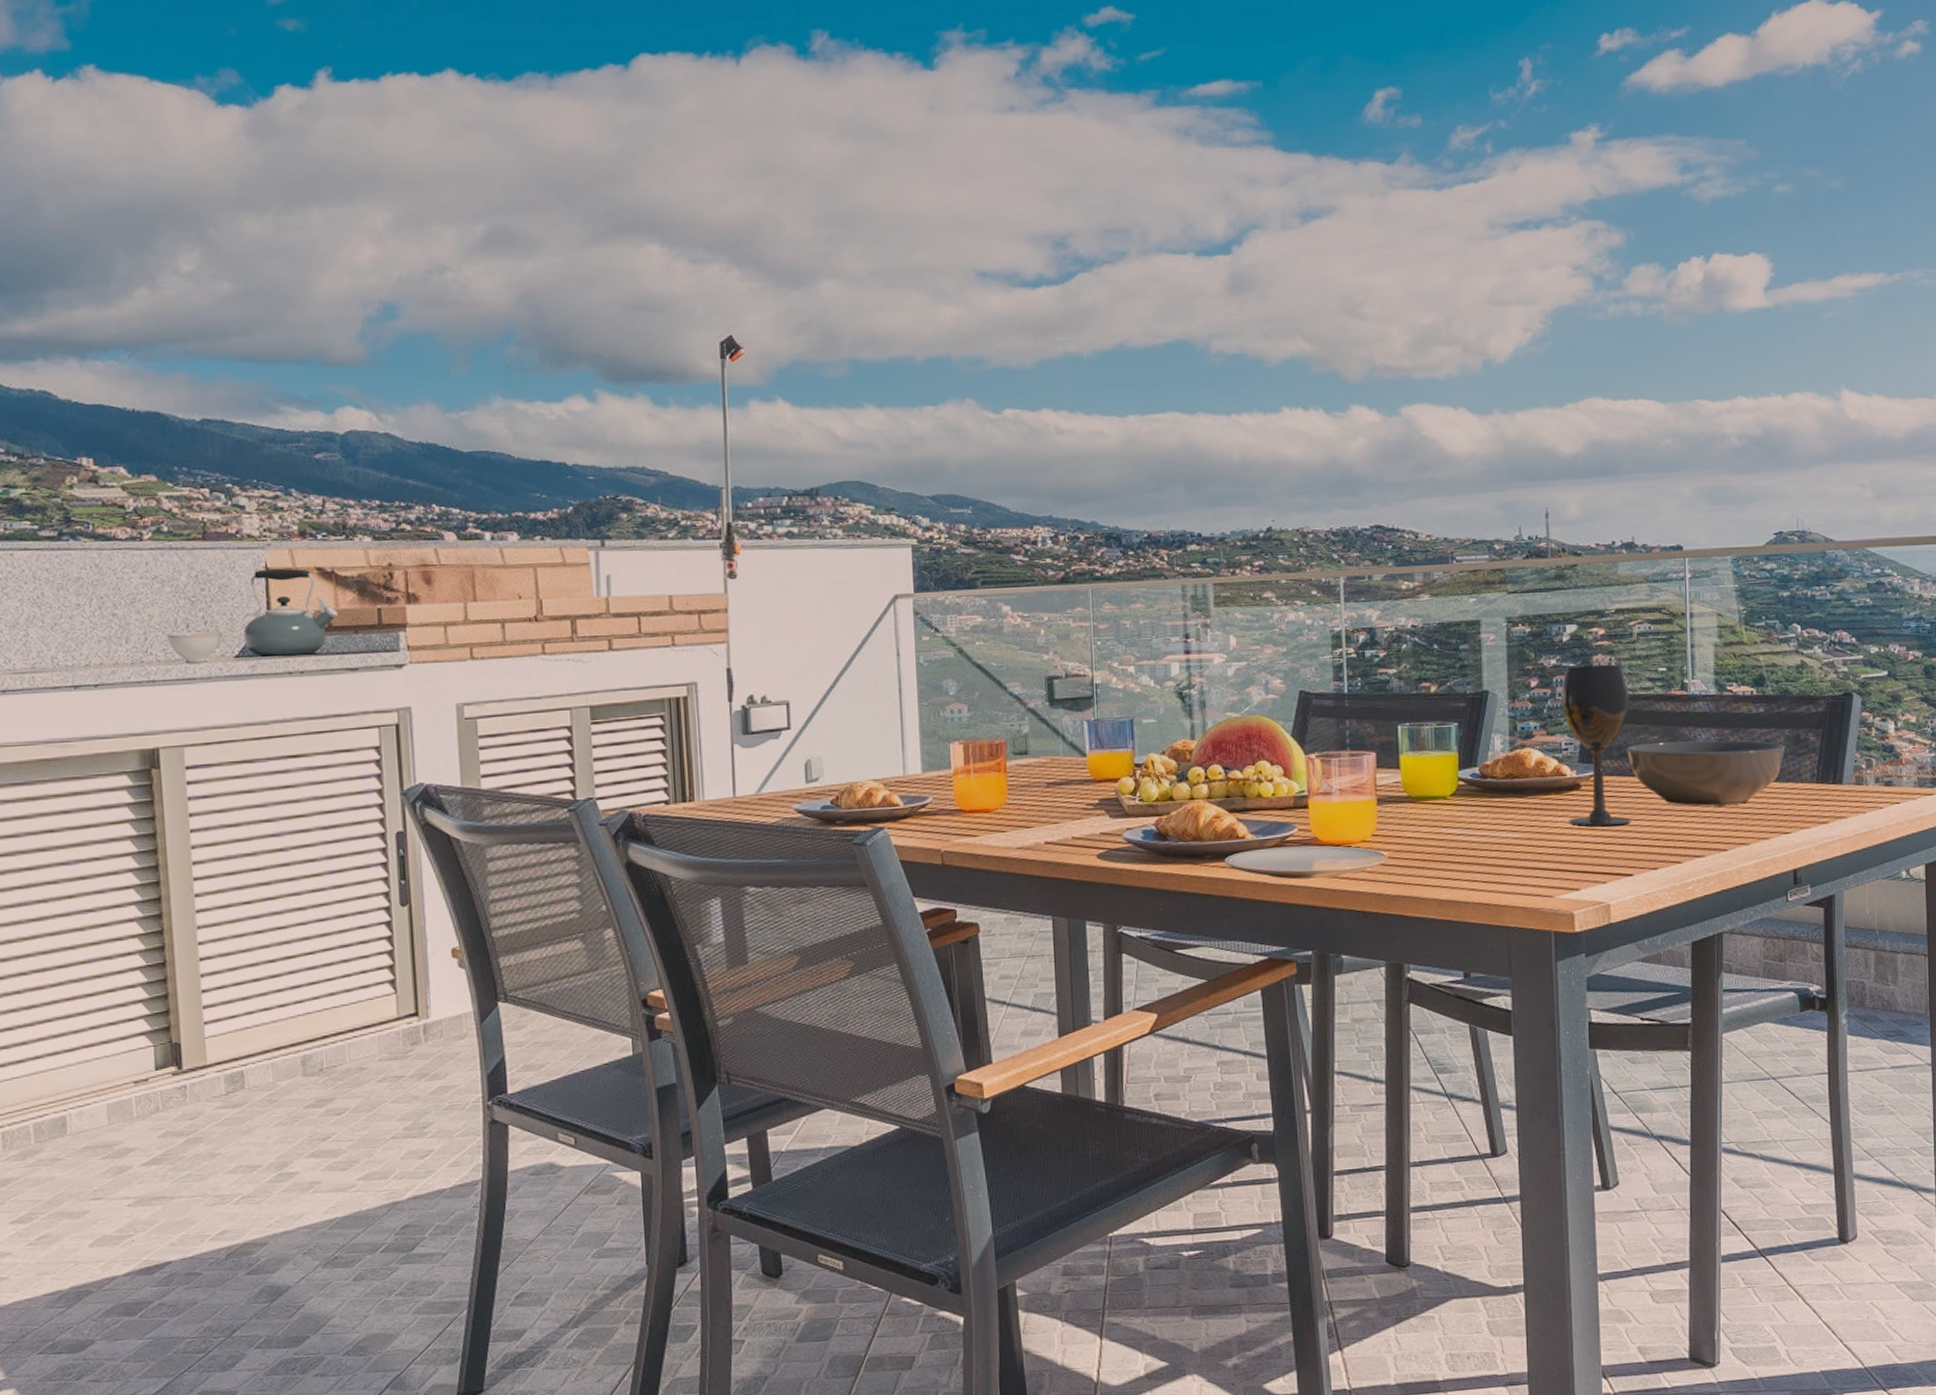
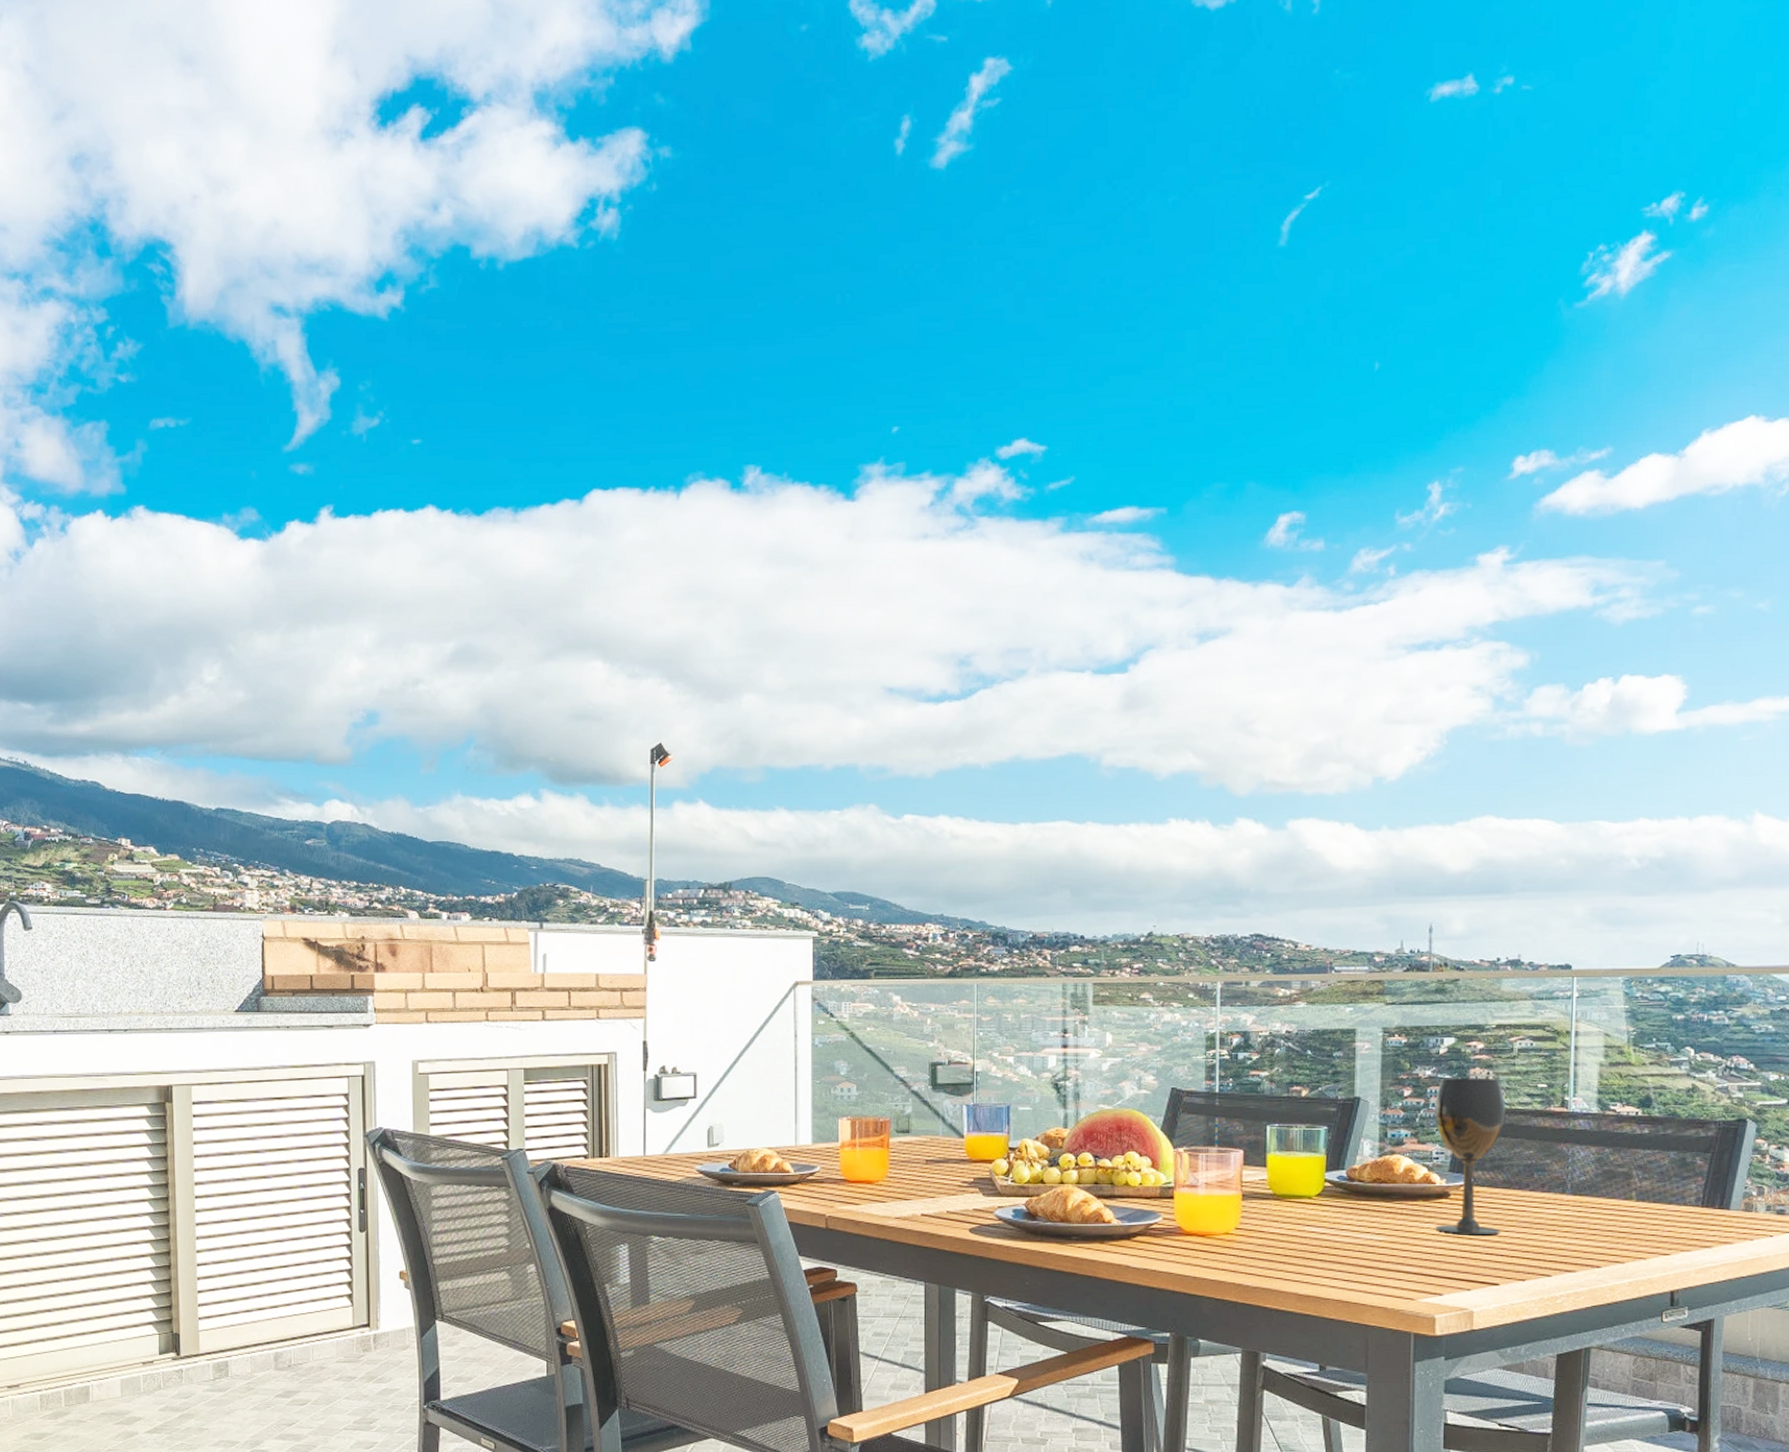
bowl: present [166,631,224,663] -> none [181,989,227,1015]
kettle: present [243,568,339,657] -> none [242,937,320,1012]
plate: present [1224,845,1389,880] -> none [1089,1233,1251,1266]
bowl: present [1626,740,1786,806] -> none [1499,1156,1670,1223]

